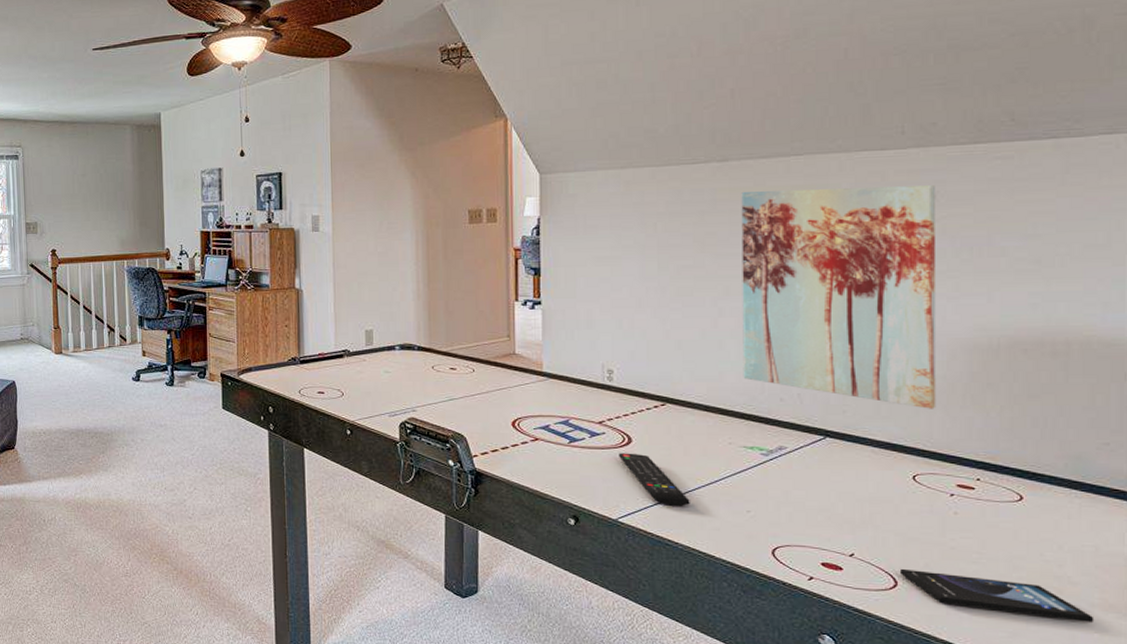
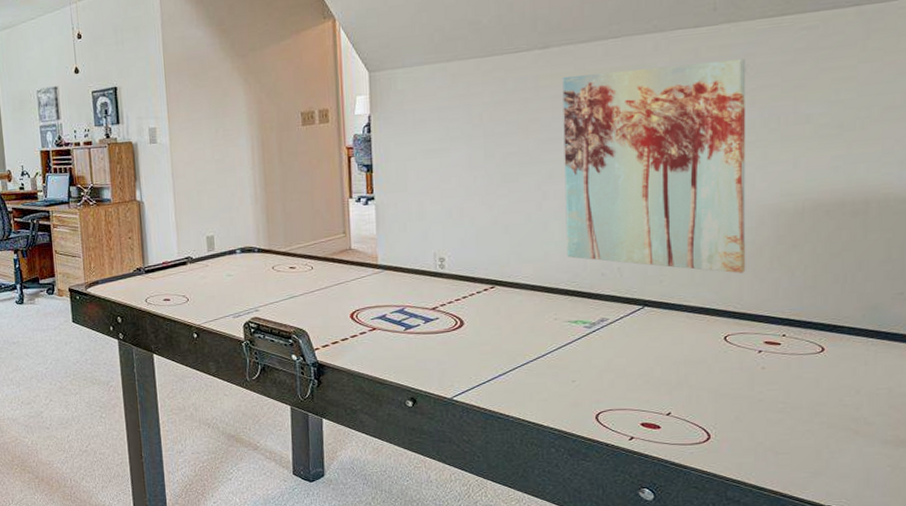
remote control: present [619,453,690,506] -> none [452,335,519,382]
smartphone: present [899,568,1095,622] -> none [712,422,887,458]

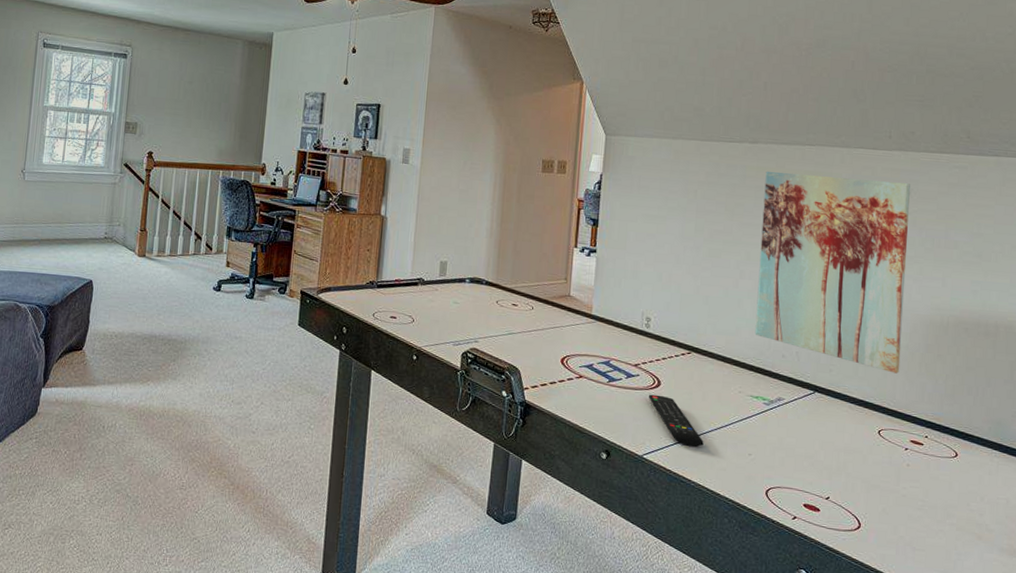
remote control: none [452,335,519,382] -> present [649,394,704,447]

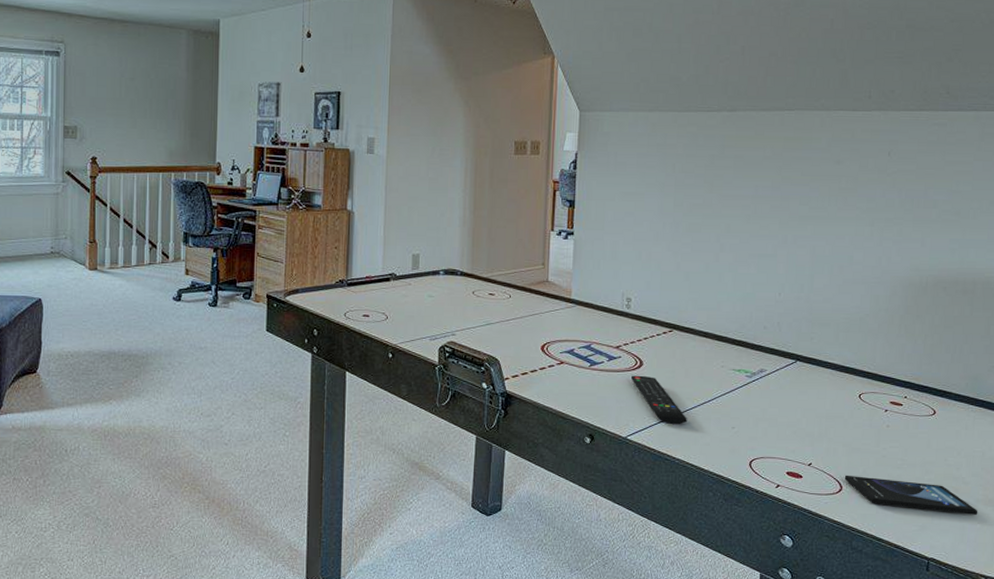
wall art: present [755,171,910,374] -> none [736,139,890,337]
smartphone: none [863,512,1003,565] -> present [844,475,978,515]

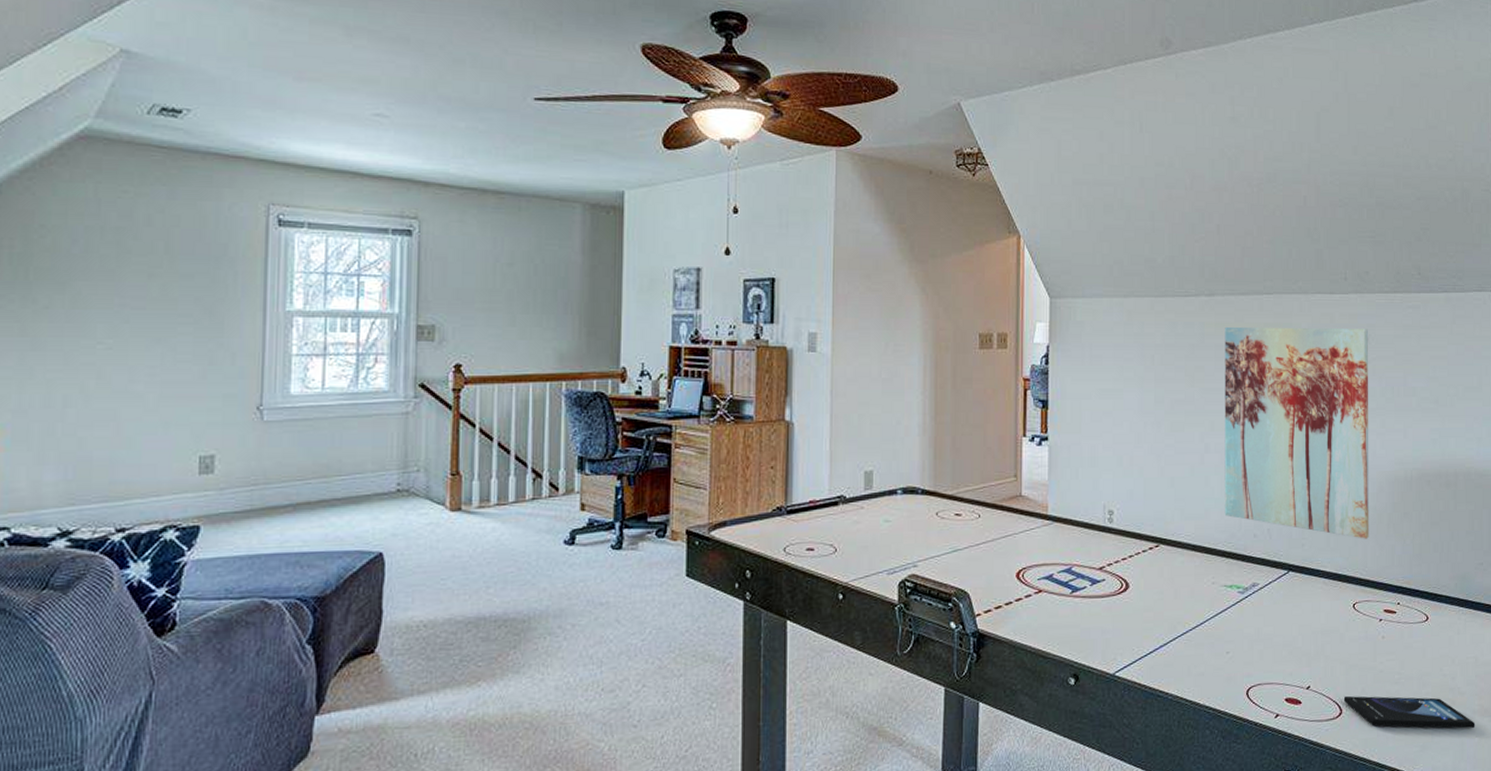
remote control: present [631,375,687,424] -> none [1117,599,1179,654]
wall art: none [736,139,890,337] -> present [1224,326,1370,539]

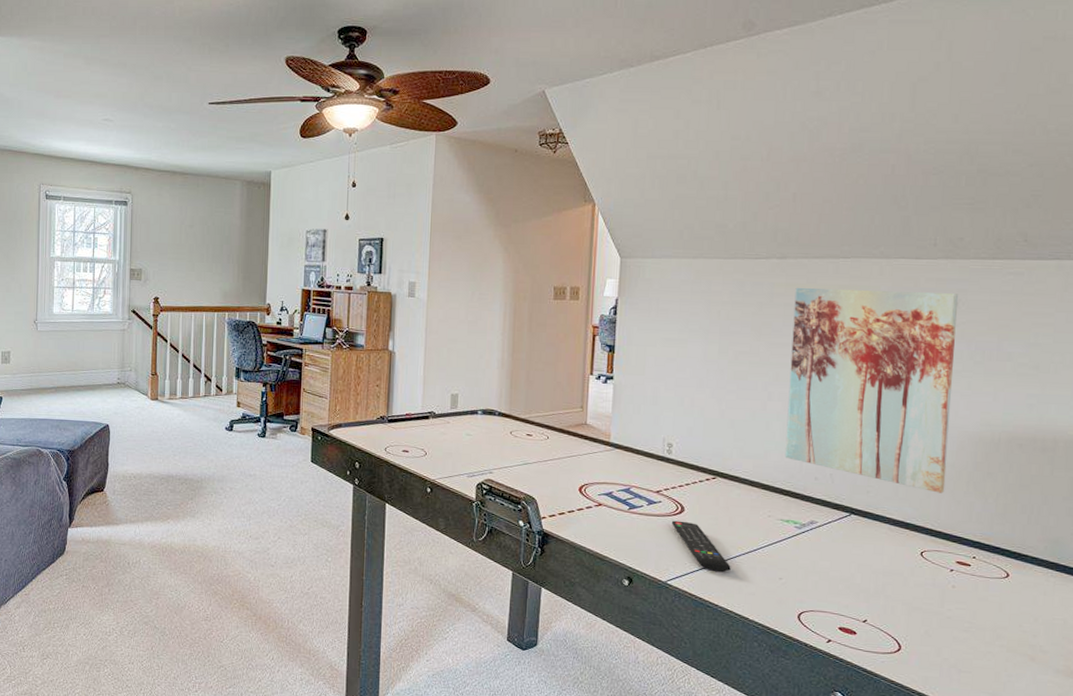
remote control: none [1117,599,1179,654] -> present [672,520,731,572]
smartphone: present [1343,695,1475,729] -> none [903,634,1059,686]

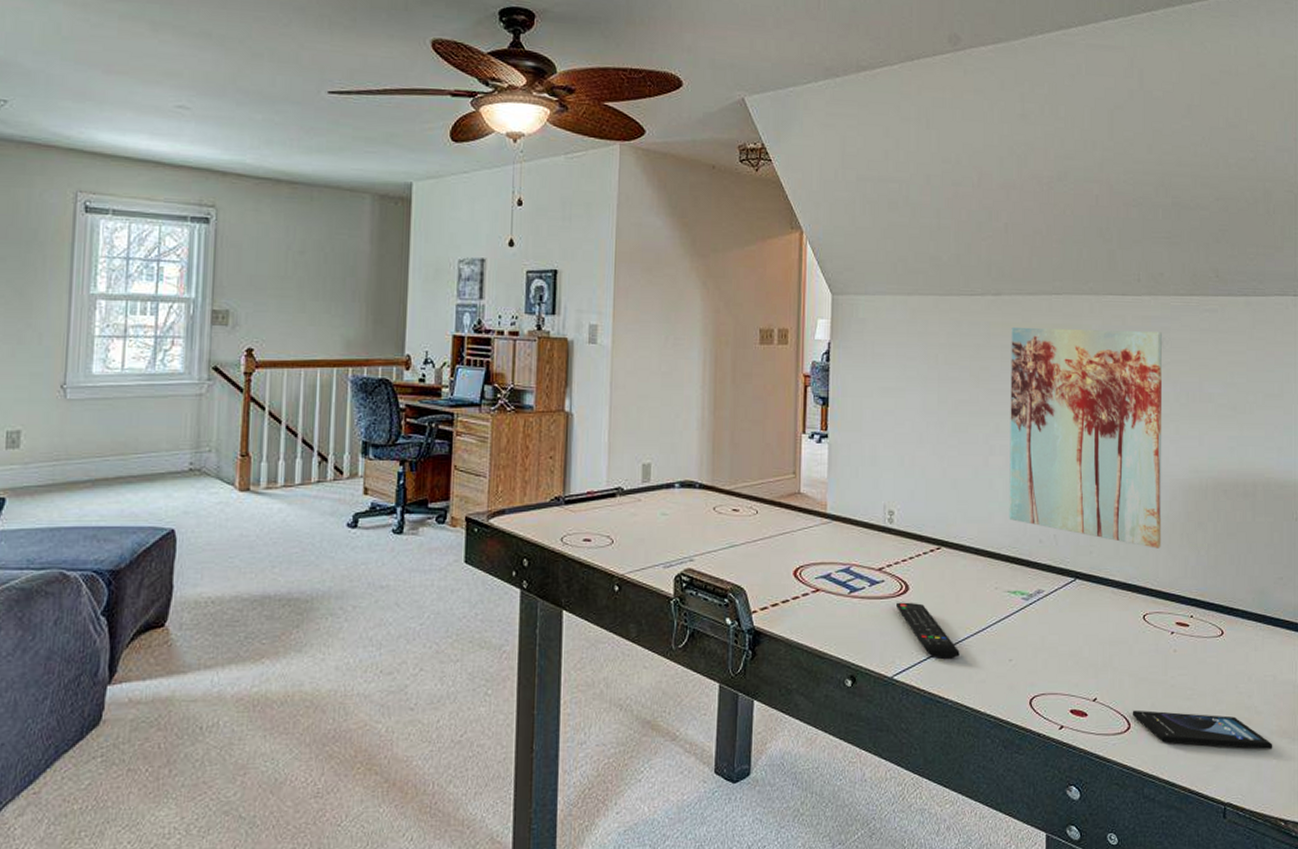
smartphone: none [903,634,1059,686] -> present [1132,710,1273,750]

